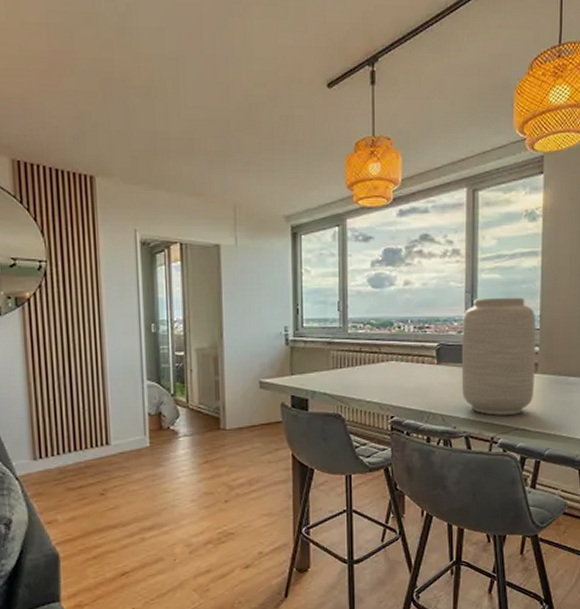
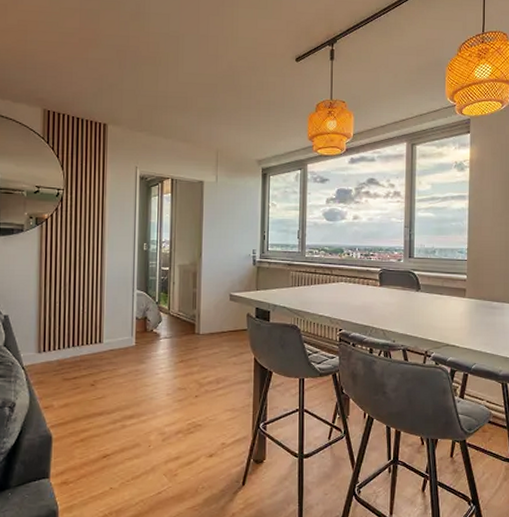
vase: present [461,297,536,415] -> none [400,232,464,332]

